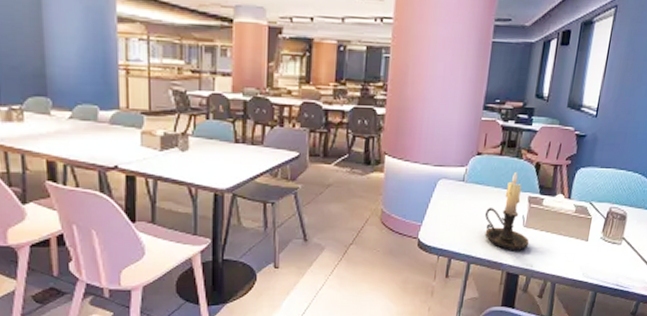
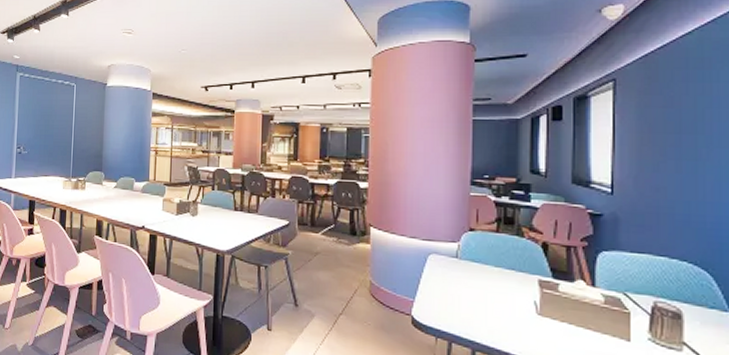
candle holder: present [484,171,529,250] -> none [486,250,546,343]

